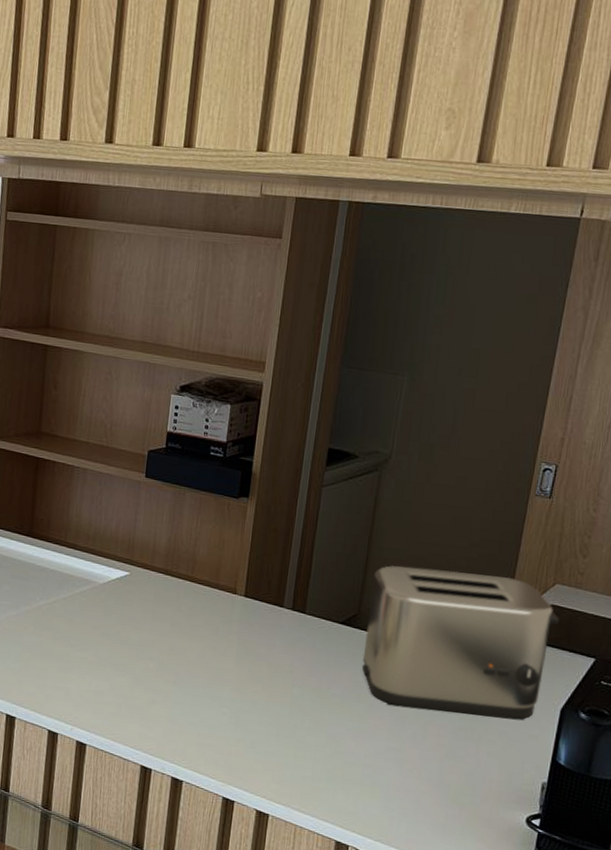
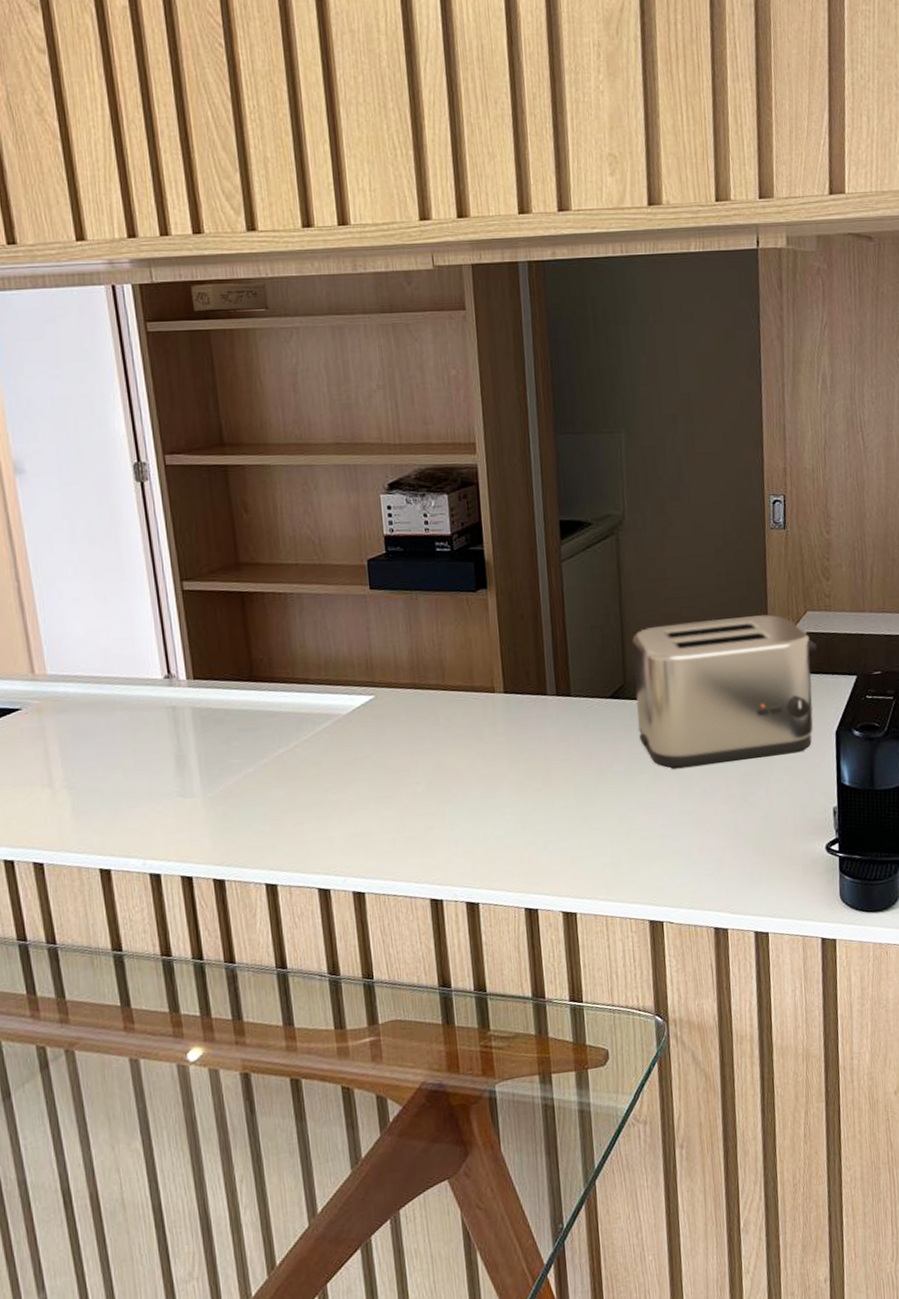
decorative box: none [47,184,111,214] -> present [190,283,268,312]

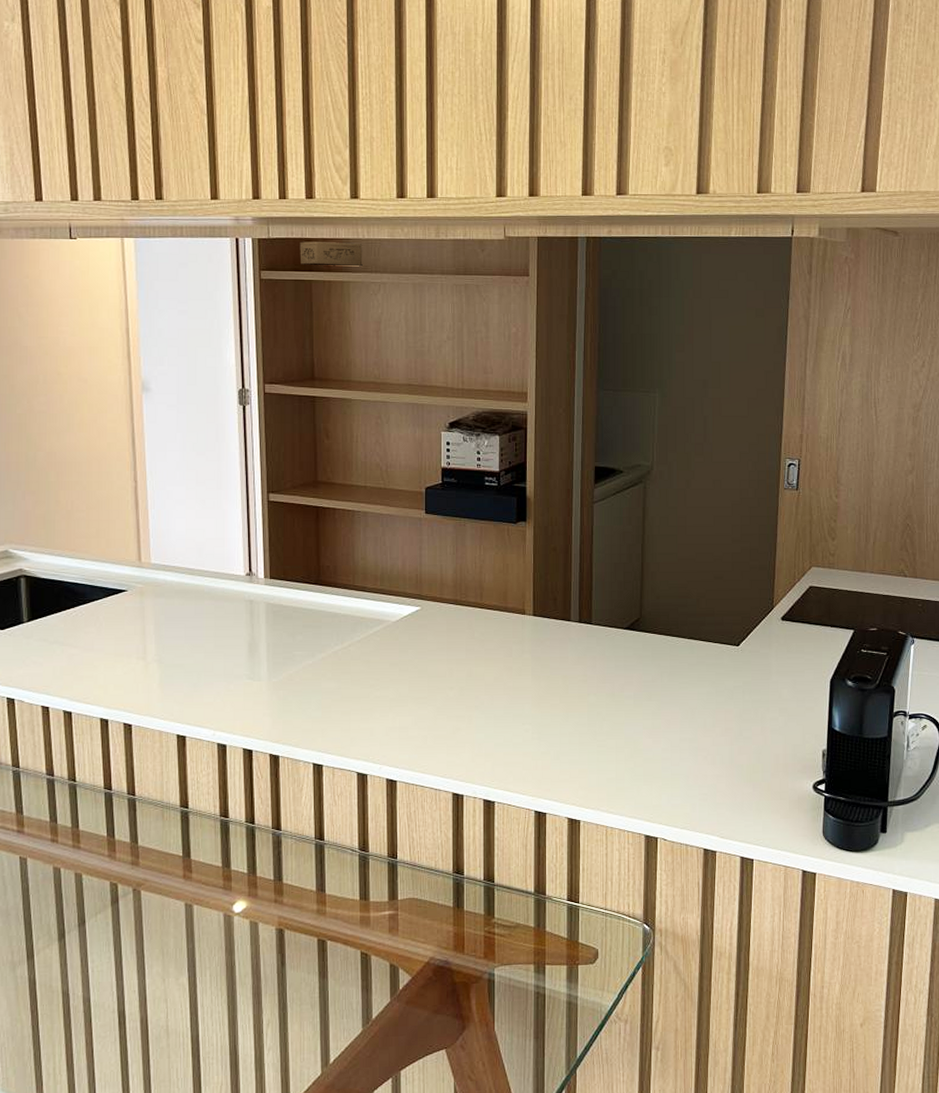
toaster: present [632,614,817,771] -> none [649,566,819,701]

